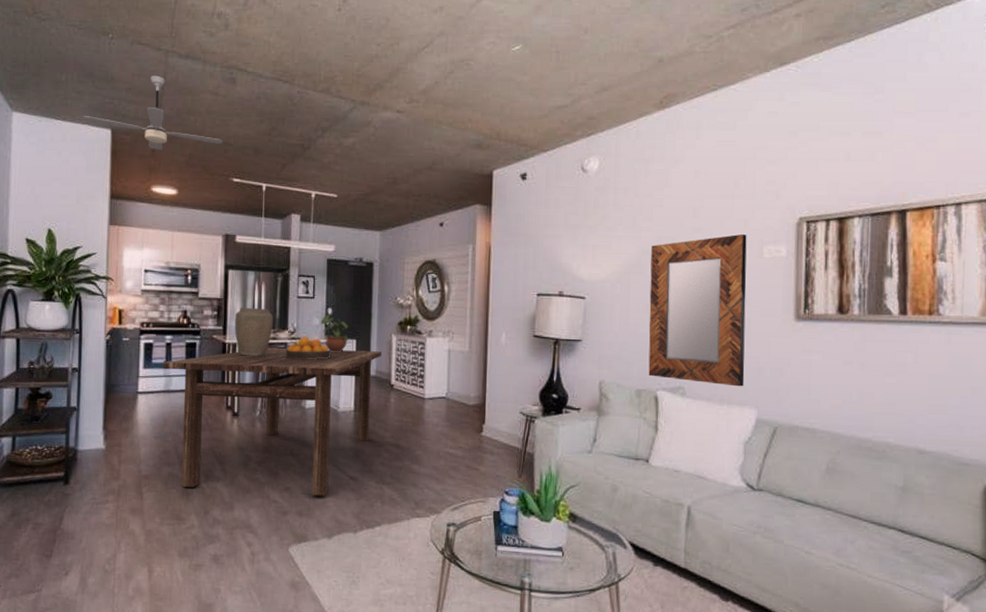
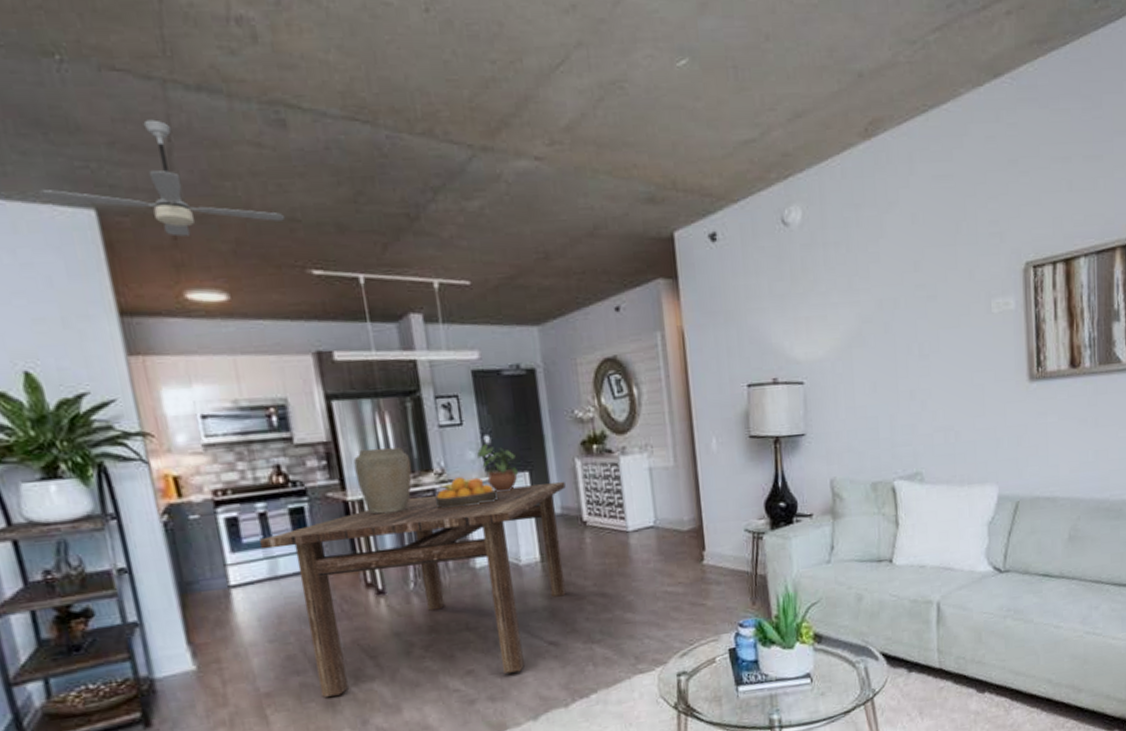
home mirror: present [648,233,747,387] -> none [872,287,983,466]

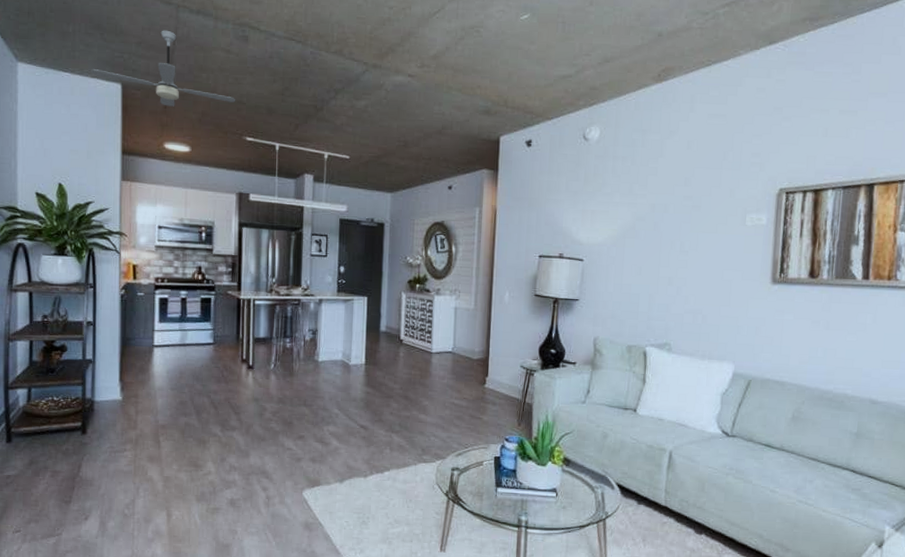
dining table: present [260,482,566,697] -> none [179,303,392,444]
vase: present [353,447,412,514] -> none [249,264,288,312]
fruit bowl: present [435,477,499,509] -> none [298,293,343,316]
potted plant: present [477,444,519,492] -> none [333,272,360,309]

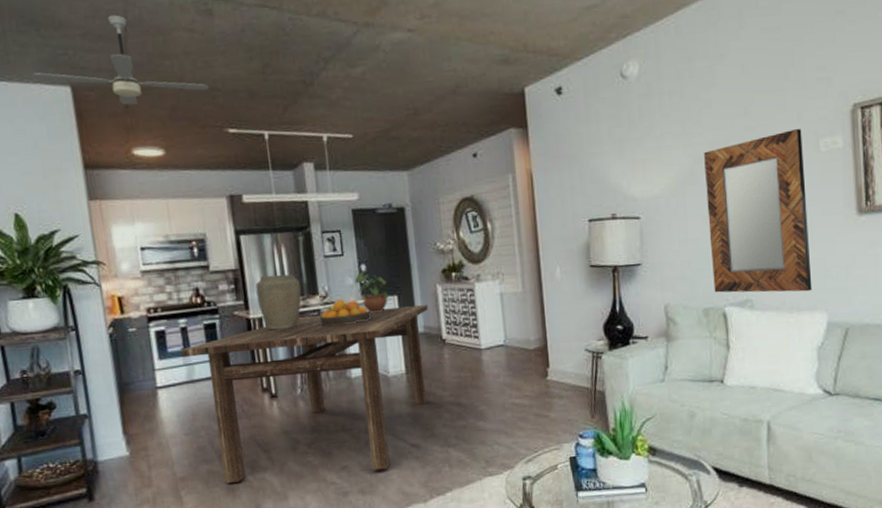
dining table: none [179,303,392,444] -> present [181,305,428,483]
vase: none [249,264,288,312] -> present [256,274,302,330]
fruit bowl: none [298,293,343,316] -> present [319,300,372,326]
potted plant: none [333,272,360,309] -> present [355,272,389,313]
home mirror: none [638,202,732,344] -> present [704,128,812,293]

